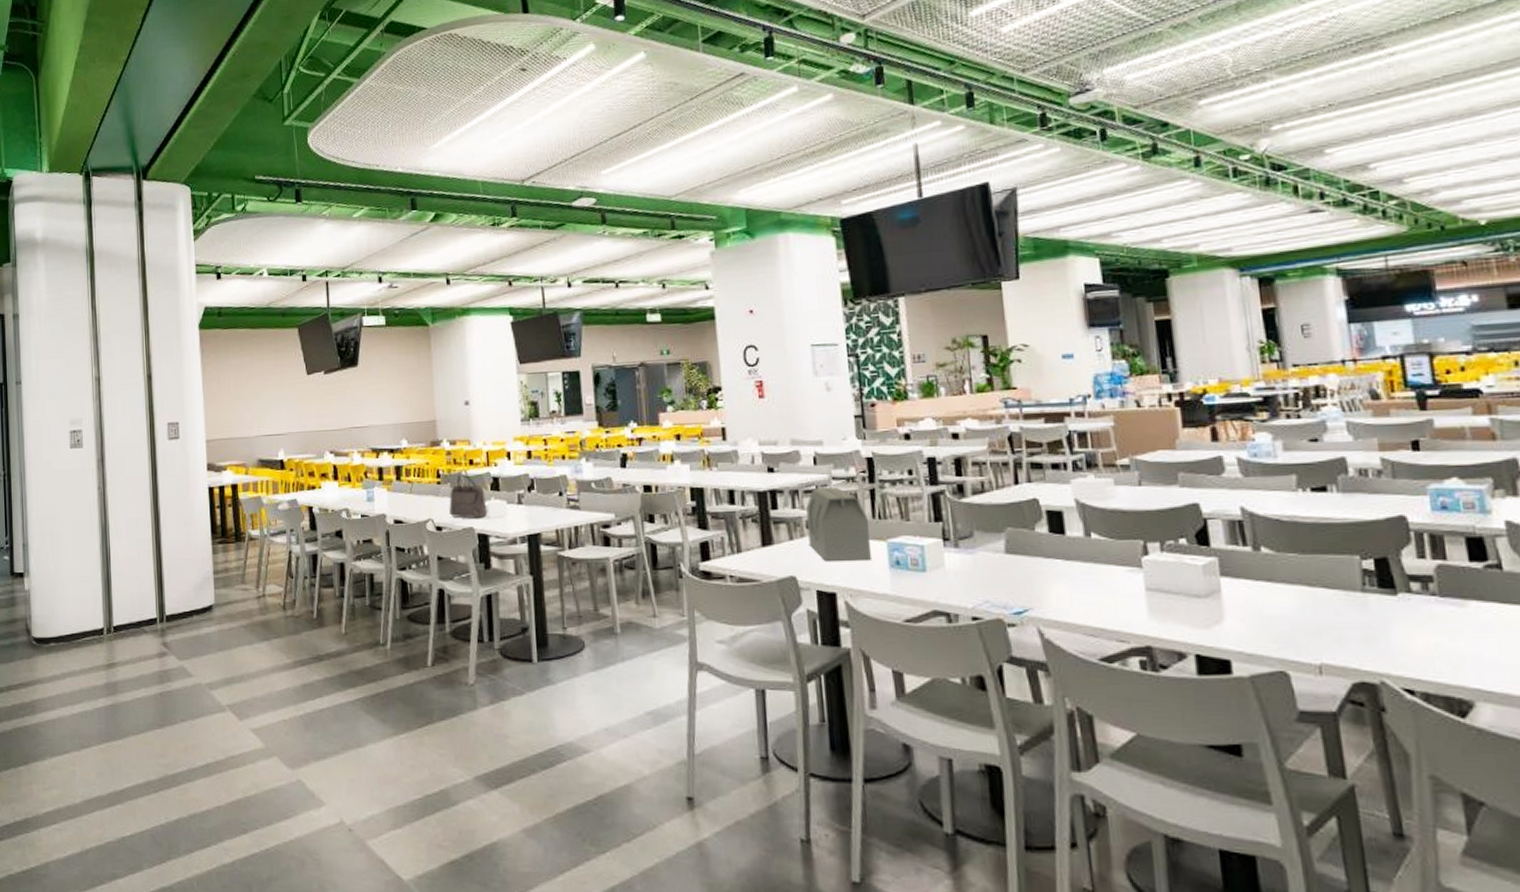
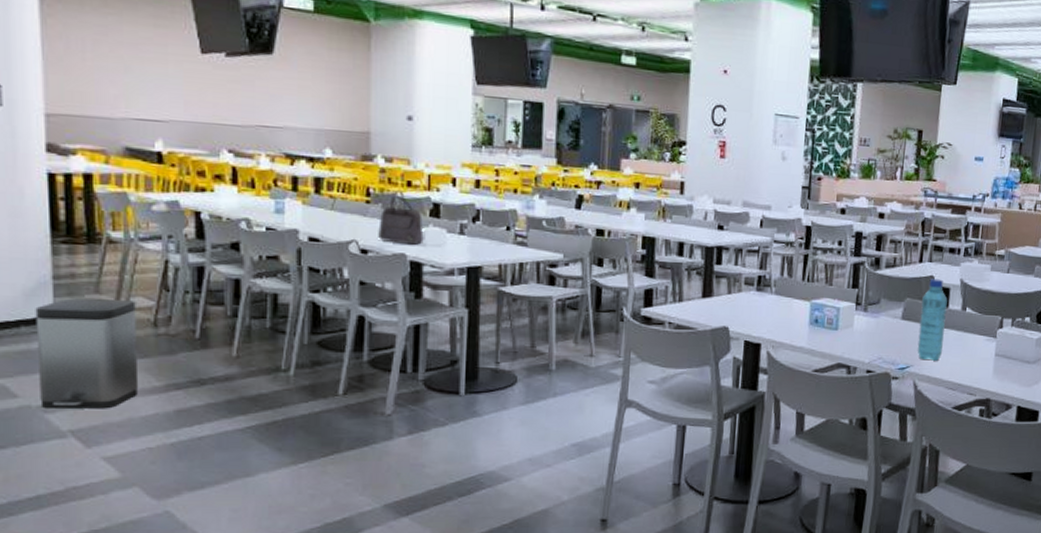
pedal bin: none [202,587,275,685] -> present [35,298,139,409]
shopping bag: present [806,488,873,563] -> none [744,249,798,317]
water bottle: none [1027,501,1070,601] -> present [917,278,948,361]

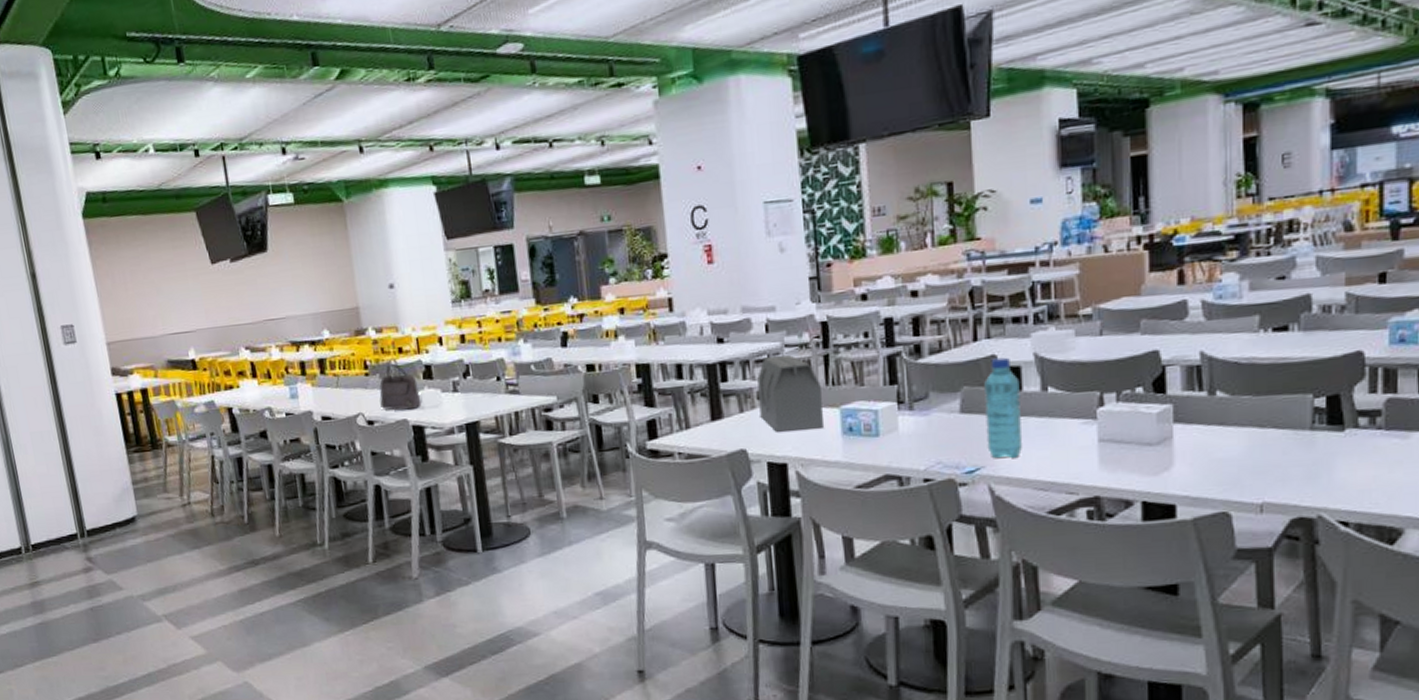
pedal bin: present [35,298,139,409] -> none [124,494,209,597]
shopping bag: none [744,249,798,317] -> present [757,355,825,433]

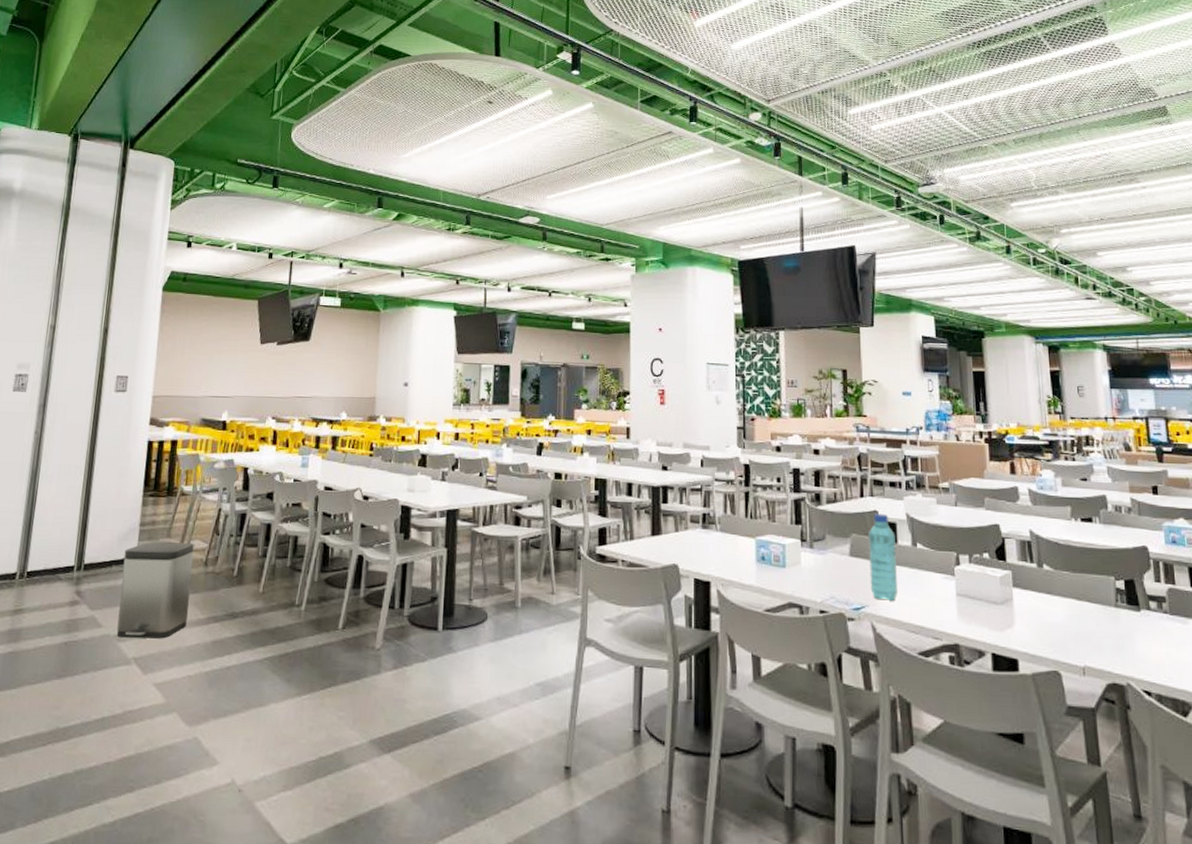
pedal bin: none [124,494,209,597] -> present [116,542,194,639]
handbag: present [379,358,421,410] -> none [377,445,413,491]
shopping bag: present [757,355,825,433] -> none [691,487,743,554]

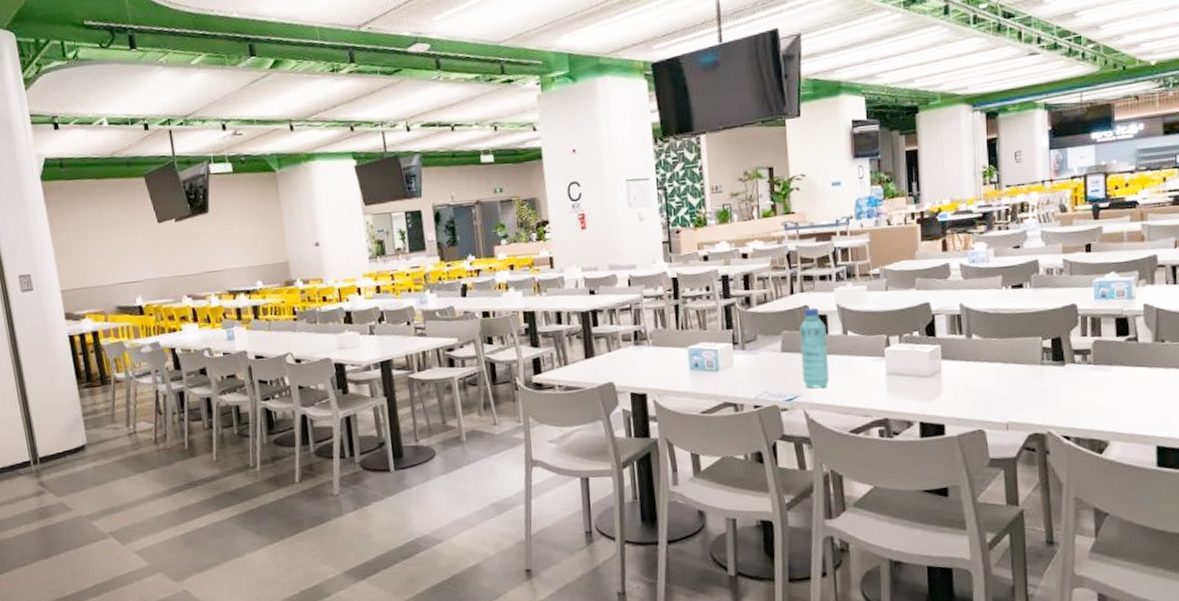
pedal bin: present [116,542,194,639] -> none [74,424,152,517]

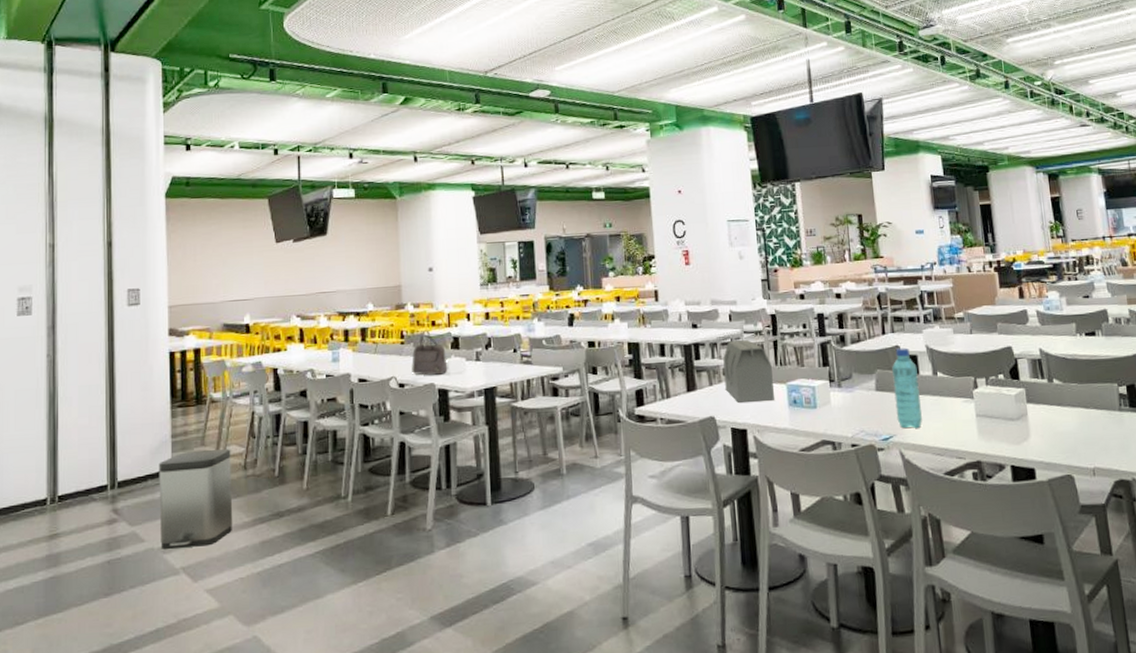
pedal bin: none [74,424,152,517] -> present [159,448,233,549]
handbag: none [306,306,342,350] -> present [412,330,448,375]
shopping bag: none [622,305,676,369] -> present [723,340,775,404]

